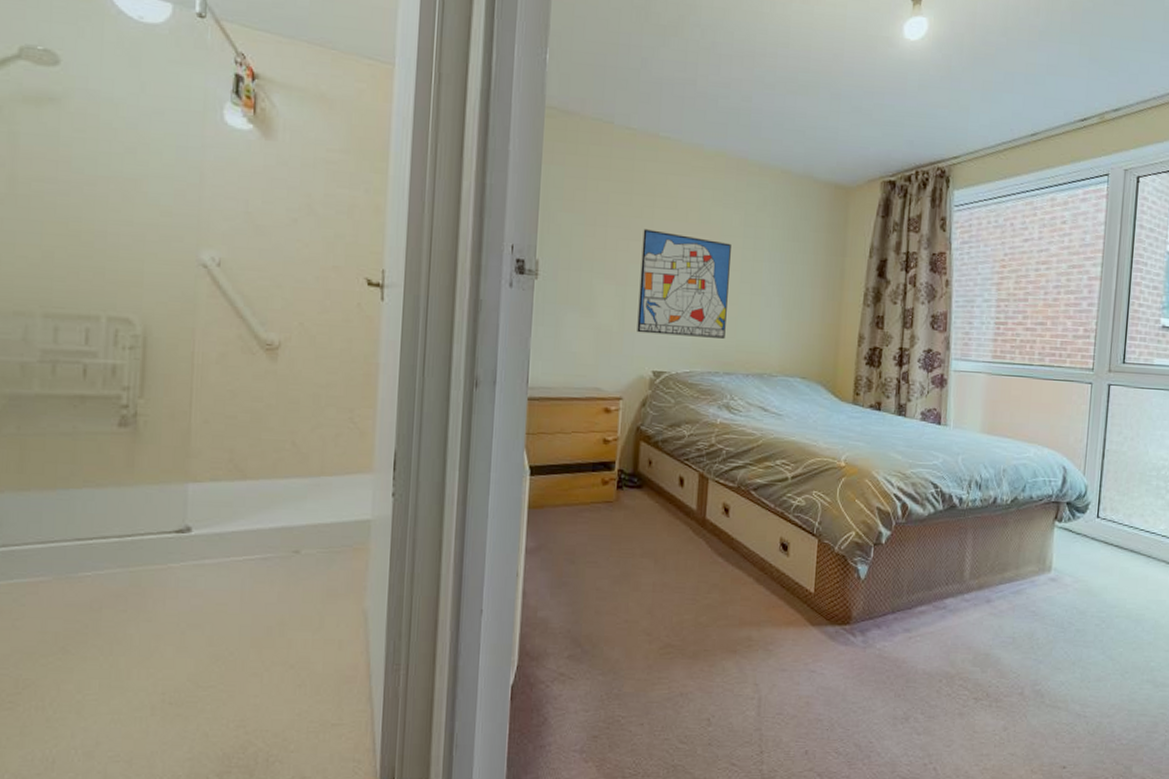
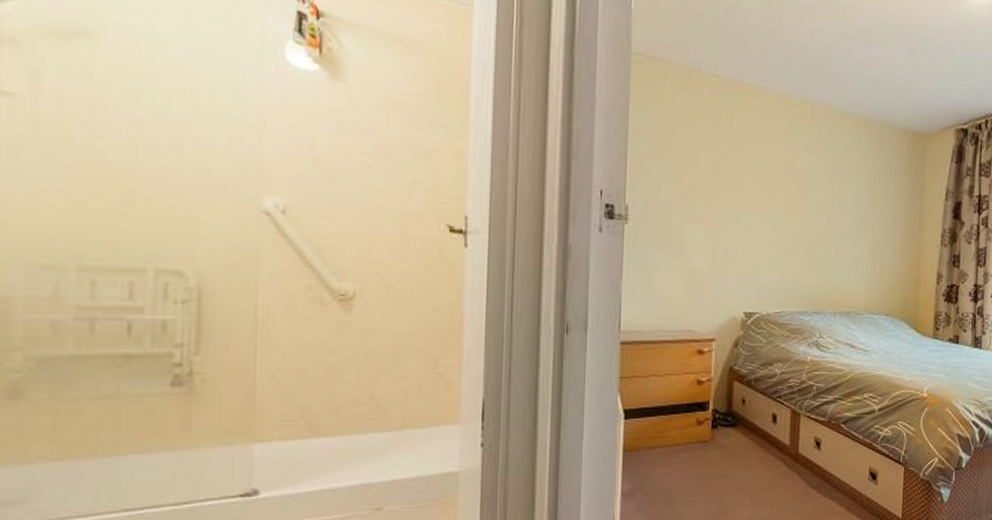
wall art: present [637,229,731,339] -> none [728,174,817,279]

